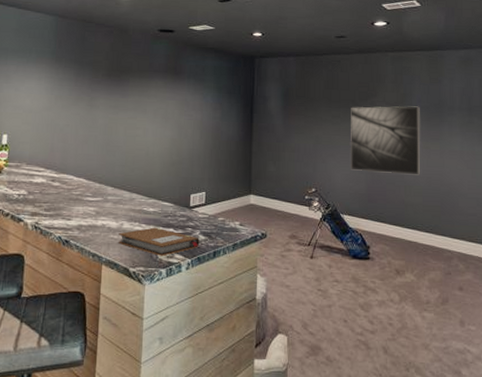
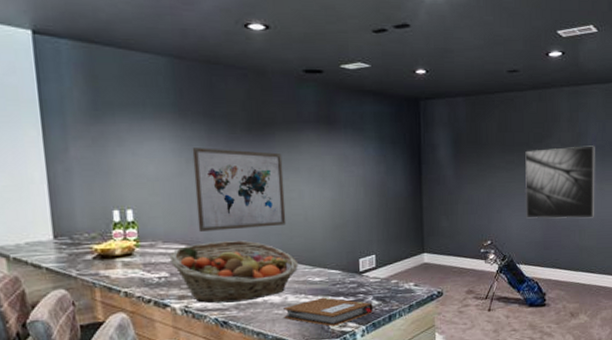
fruit basket: none [29,167,137,224] -> present [169,240,299,304]
wall art: none [57,87,133,159] -> present [192,148,287,231]

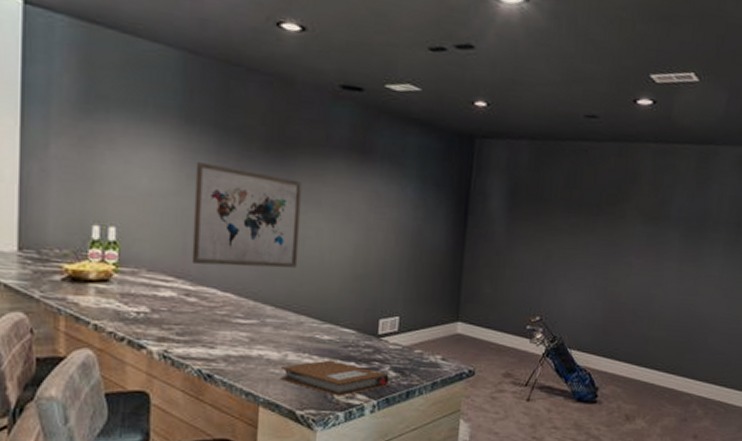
fruit basket: present [169,240,299,304] -> none [152,277,306,354]
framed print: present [525,146,595,219] -> none [585,213,680,305]

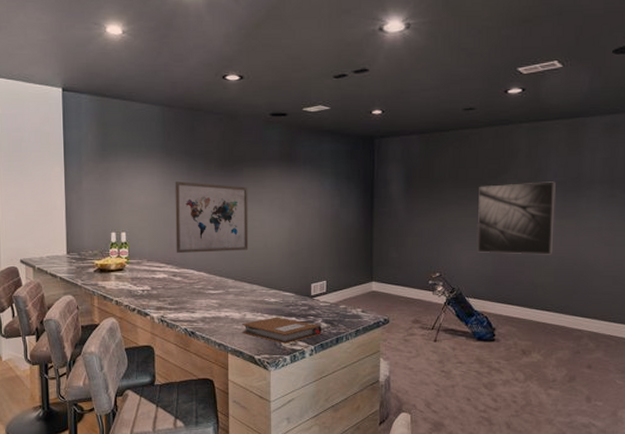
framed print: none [585,213,680,305] -> present [476,181,556,255]

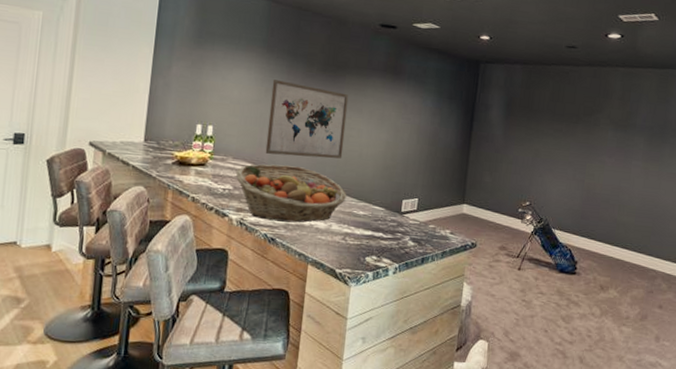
fruit basket: none [151,262,257,316] -> present [235,164,347,223]
notebook: present [242,317,322,344] -> none [326,230,409,260]
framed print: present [476,181,556,255] -> none [566,121,644,196]

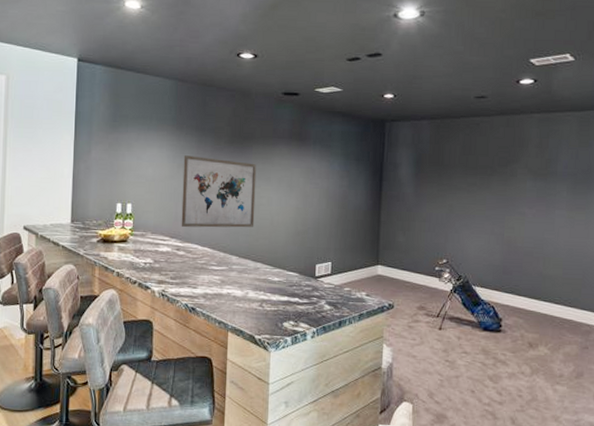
fruit basket: present [235,164,347,223] -> none [155,236,261,292]

